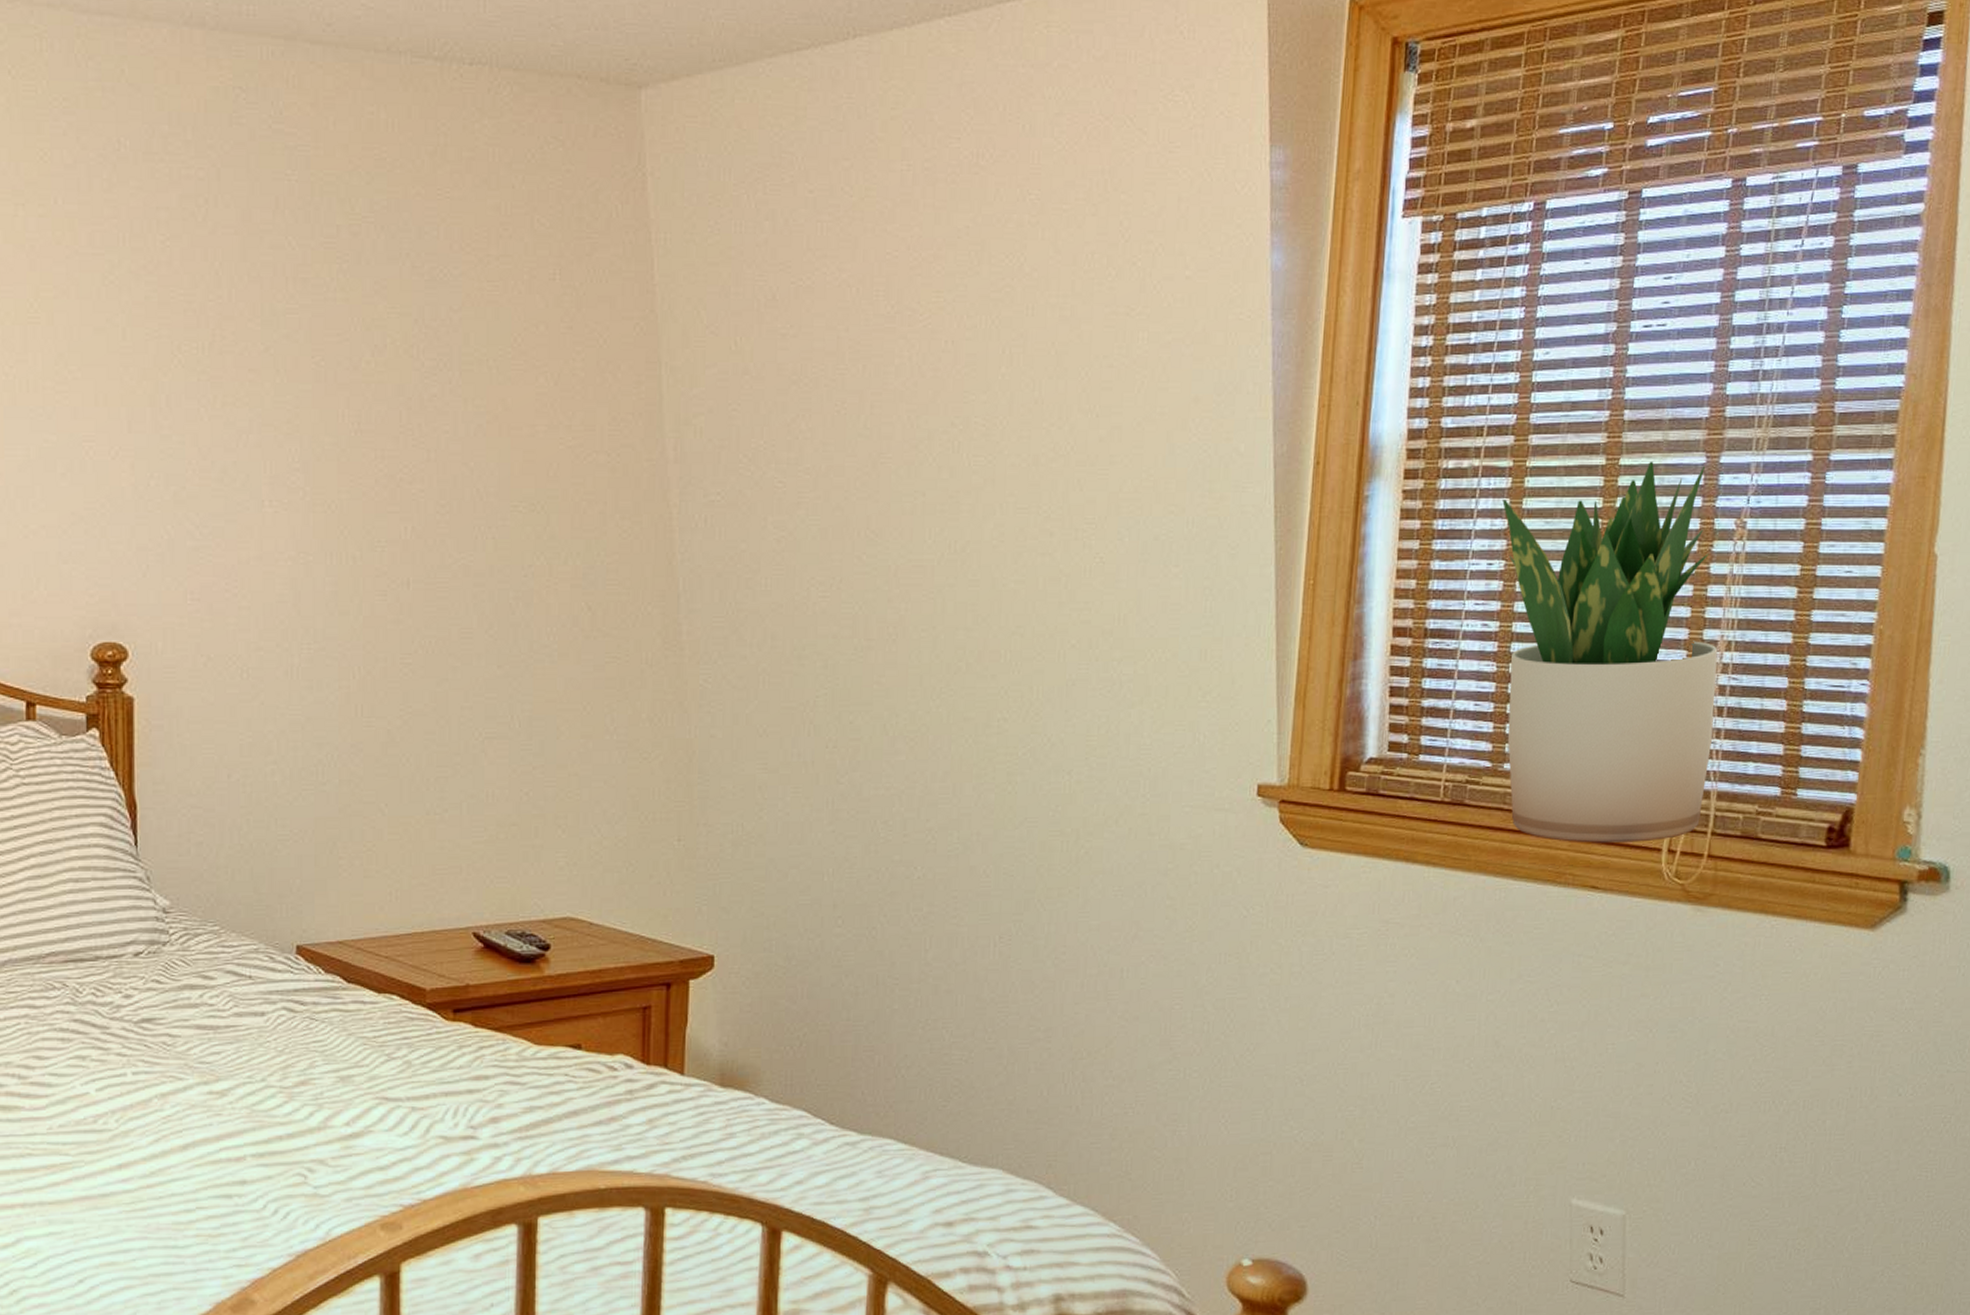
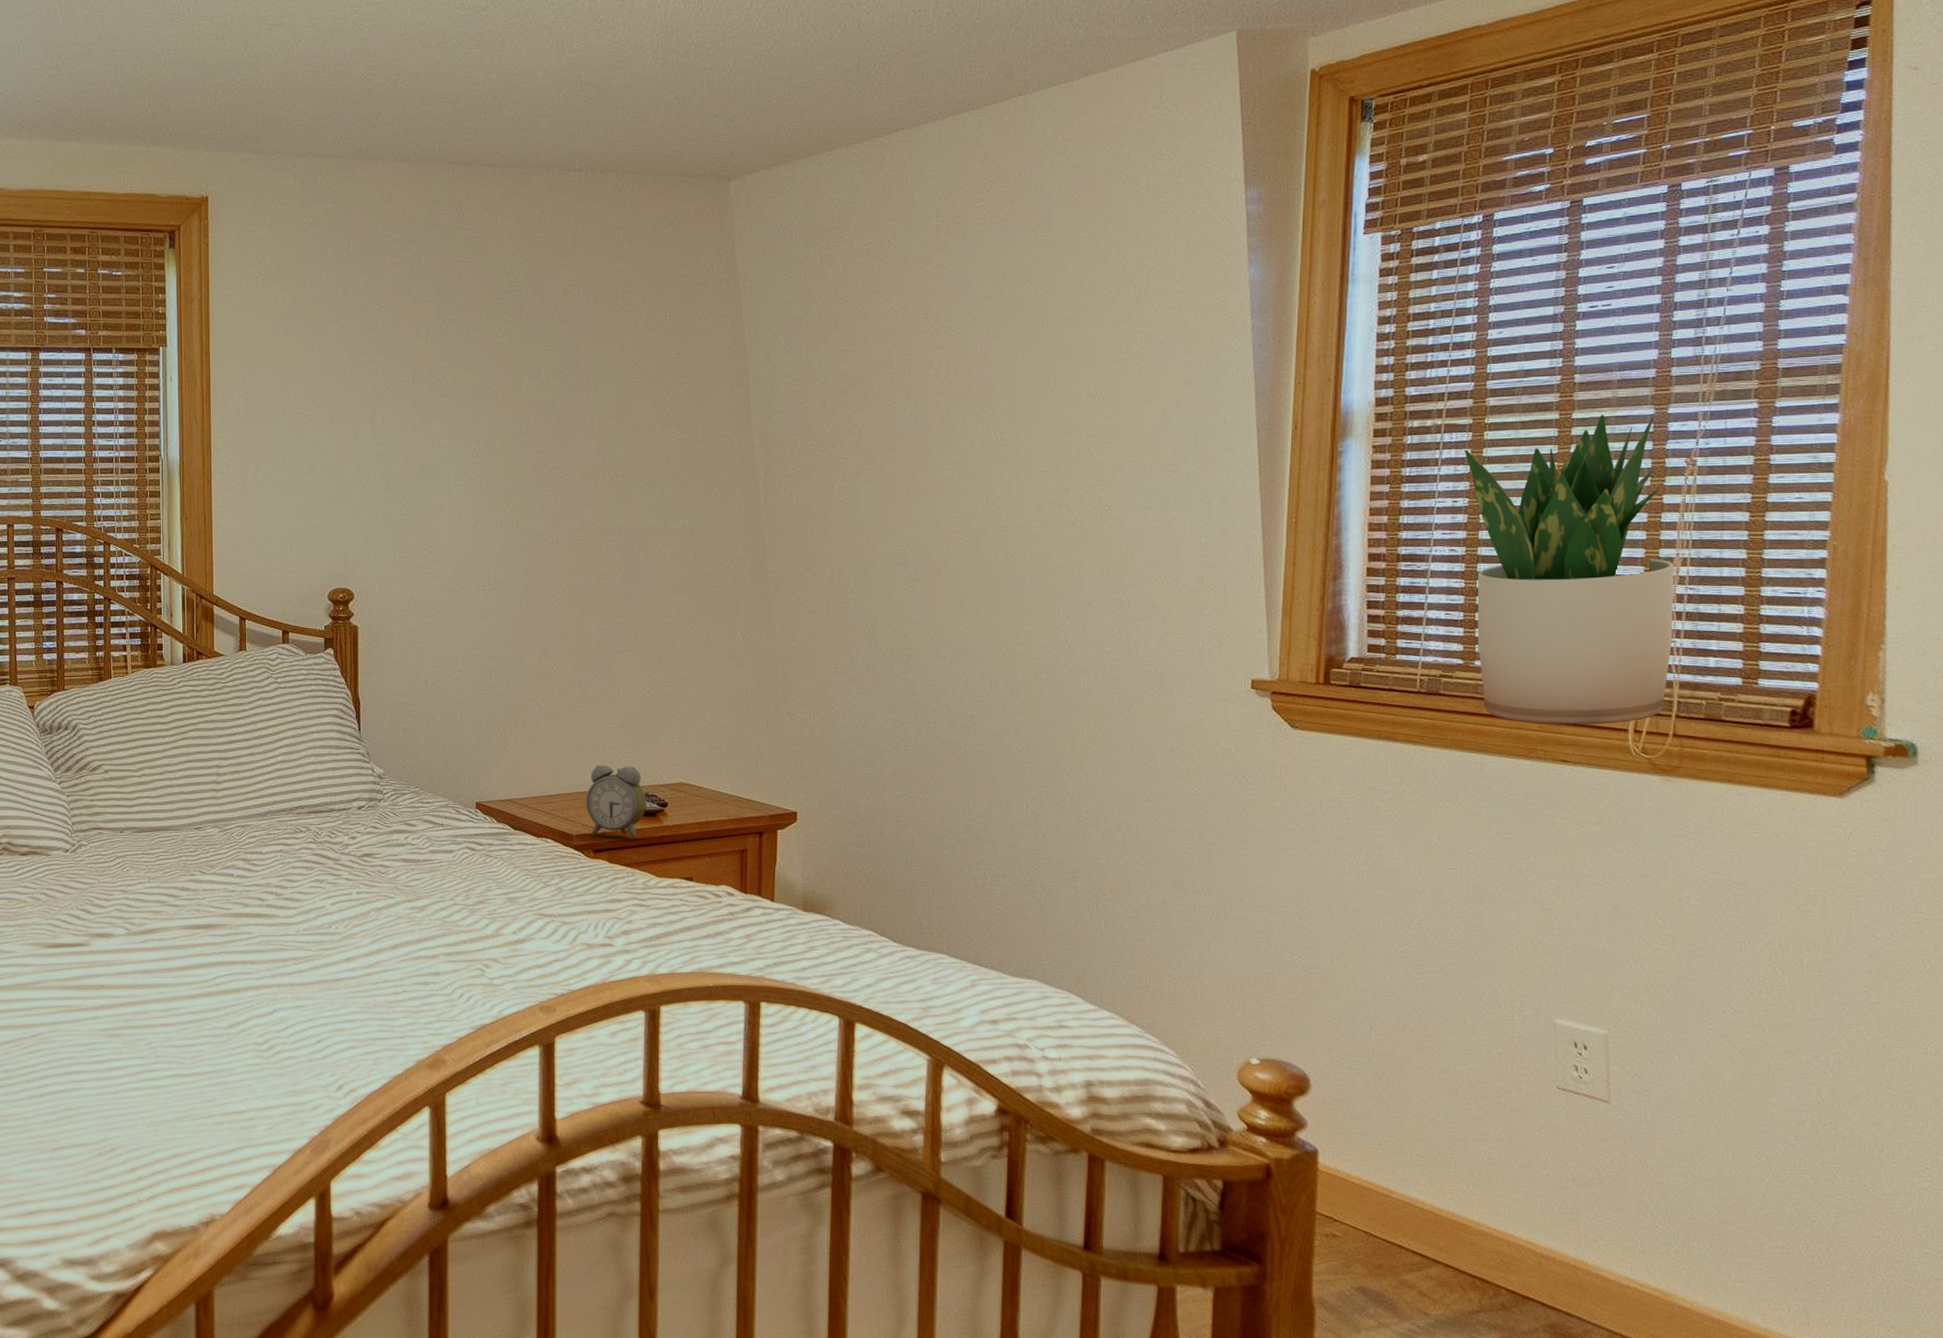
alarm clock: none [443,893,524,993] -> present [586,764,647,838]

